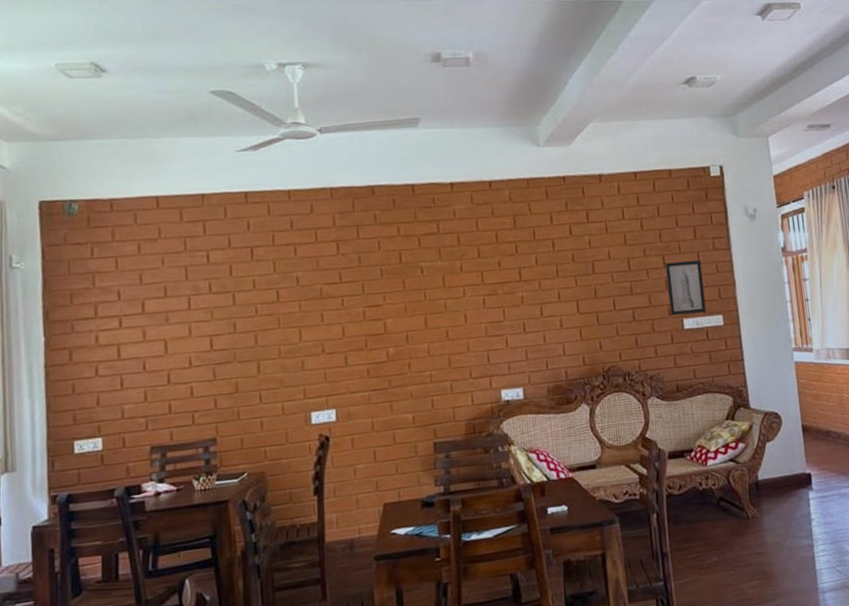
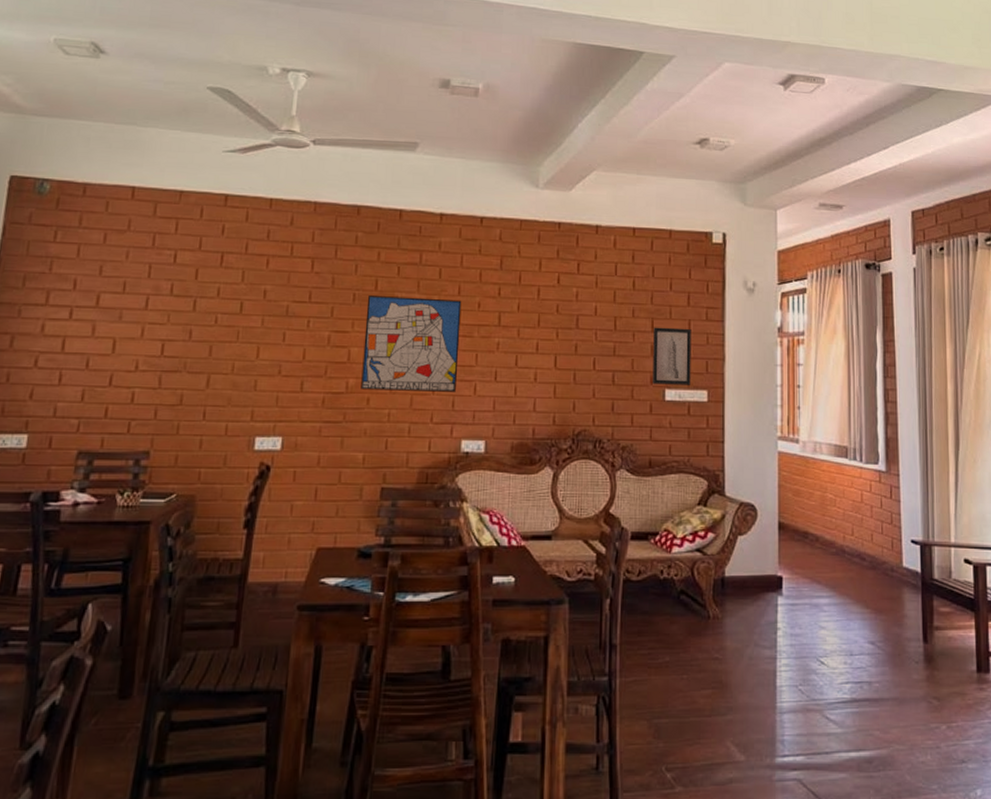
wall art: none [394,262,489,357] -> present [361,296,462,392]

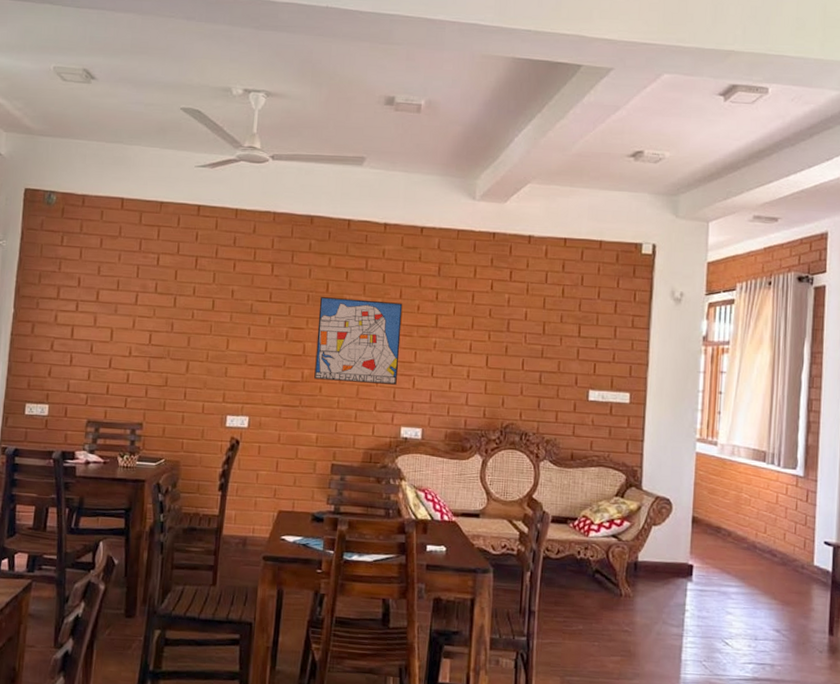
wall art: present [653,327,691,385] -> none [577,332,617,387]

